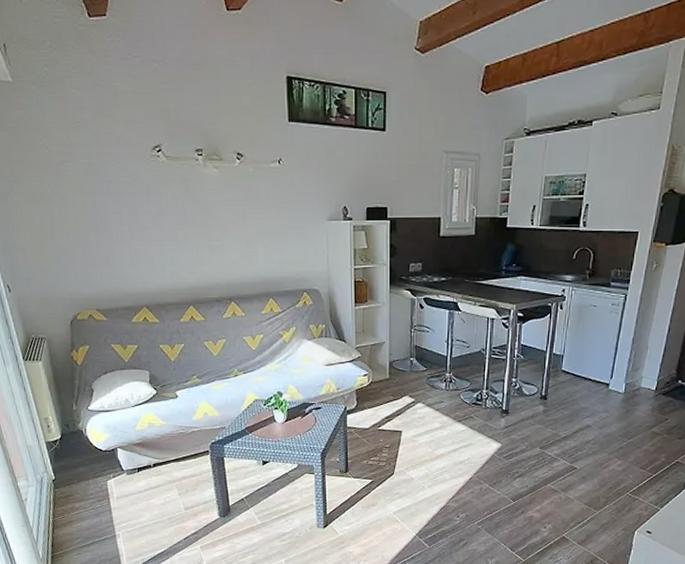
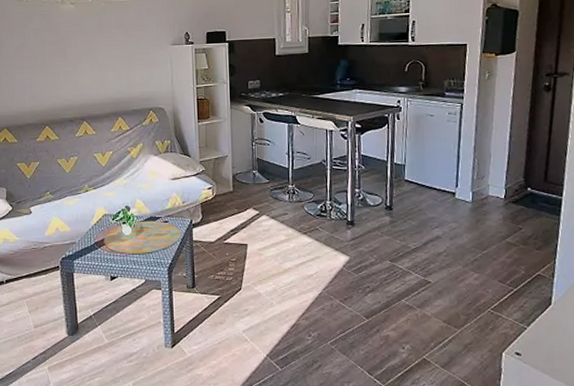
decorative tray: none [255,406,335,440] -> present [103,220,181,255]

